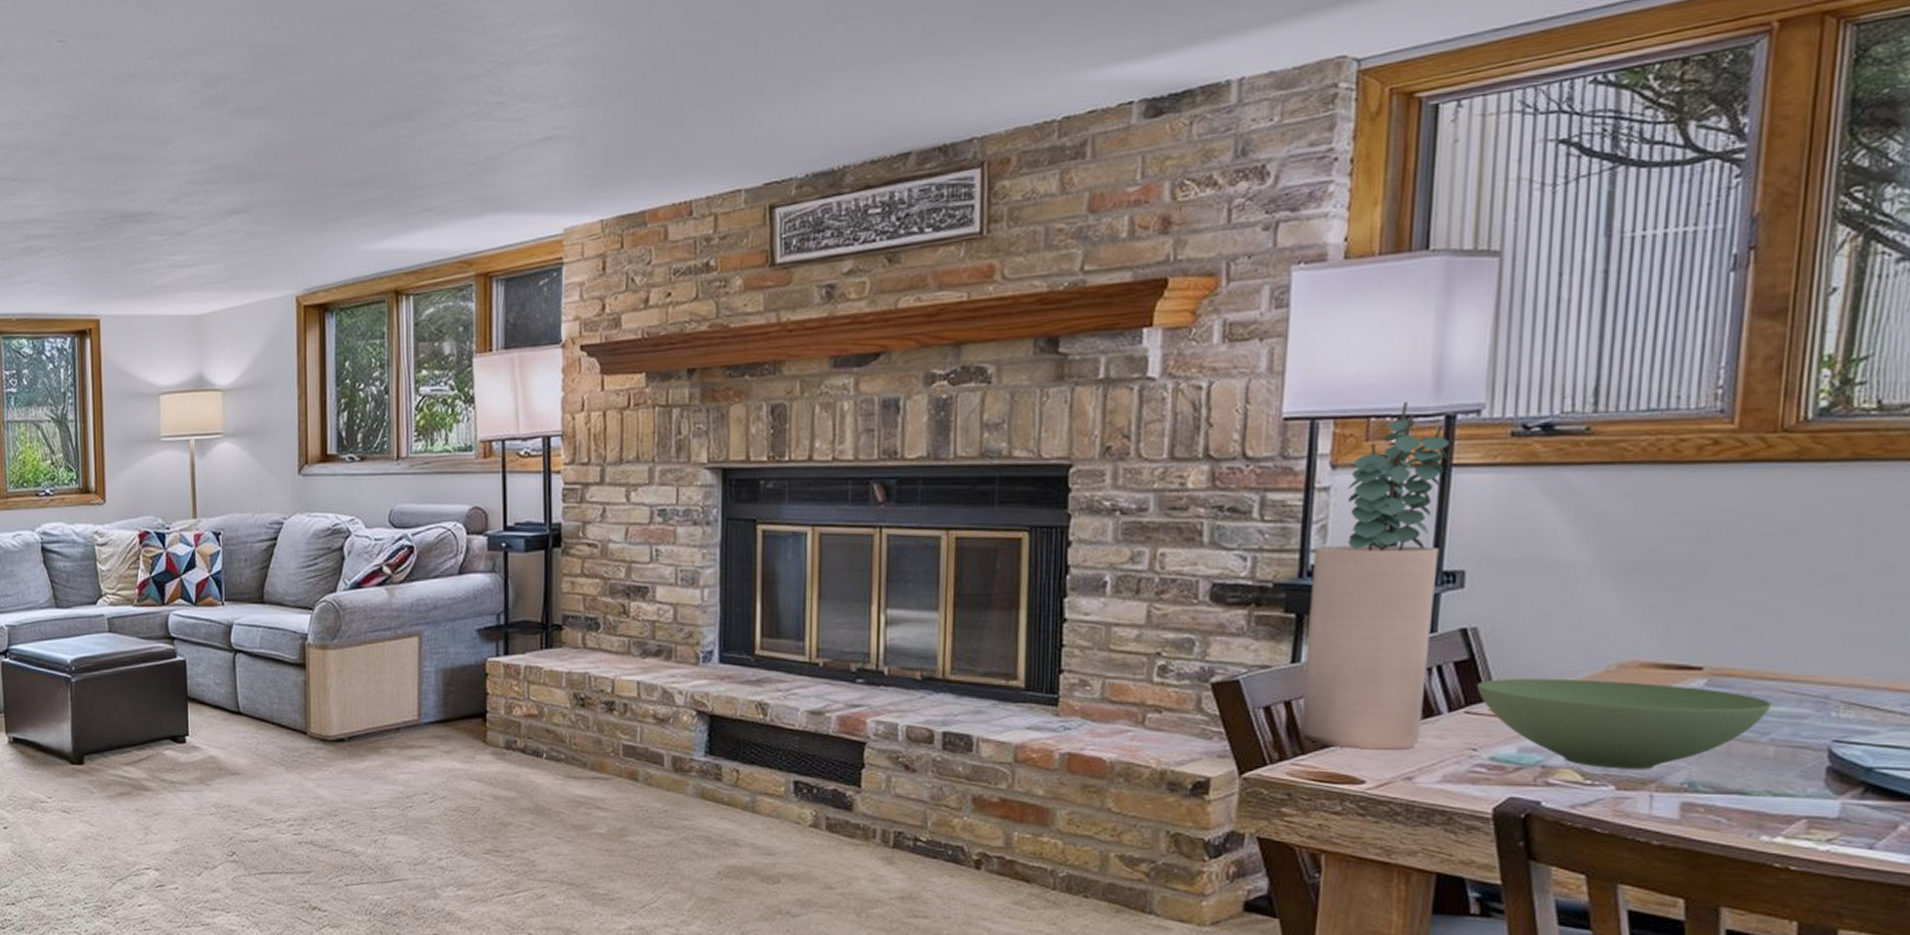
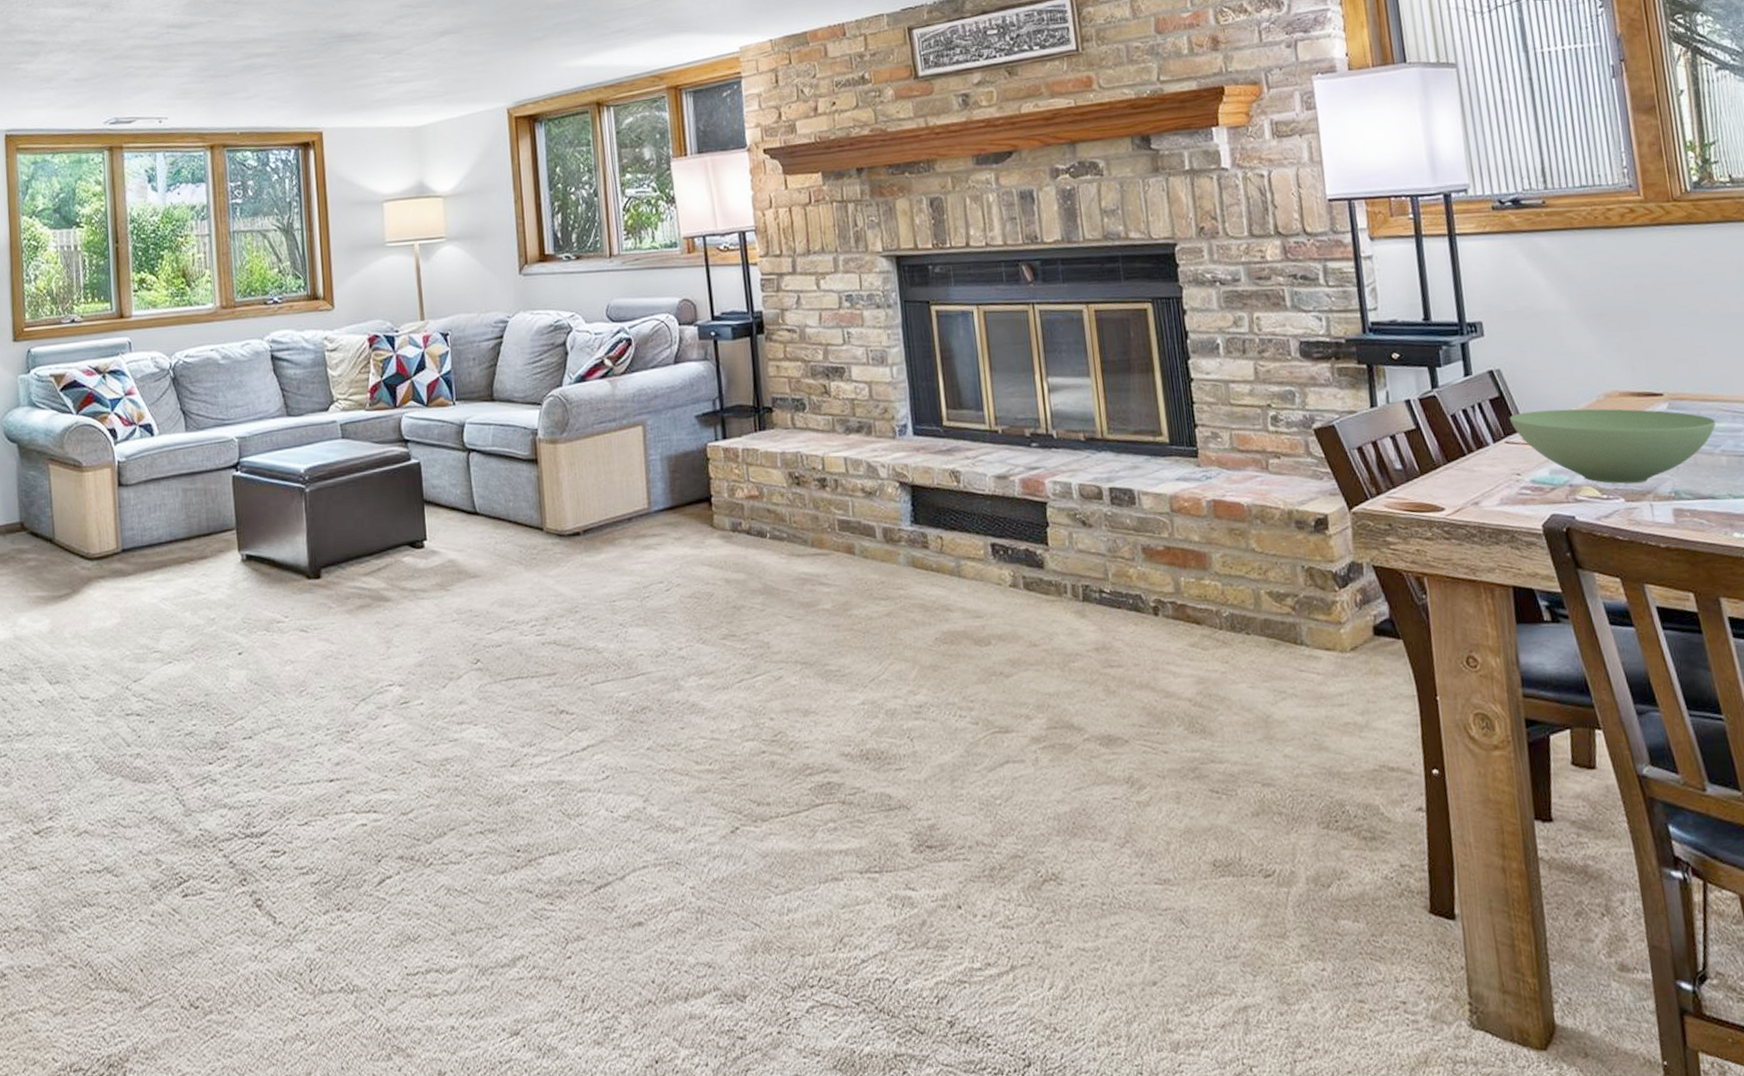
vase: present [1300,402,1449,751] -> none [1370,184,1477,481]

